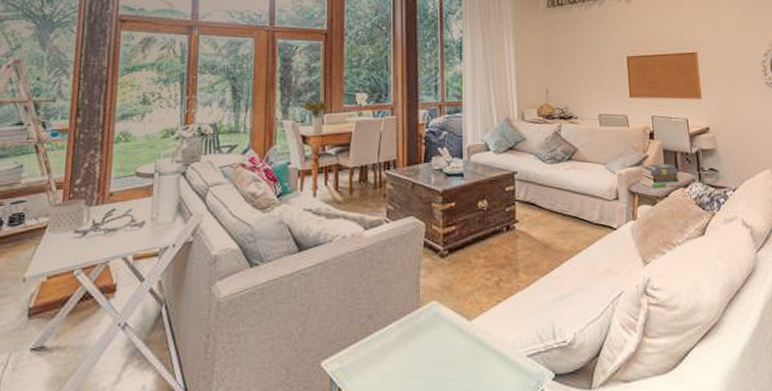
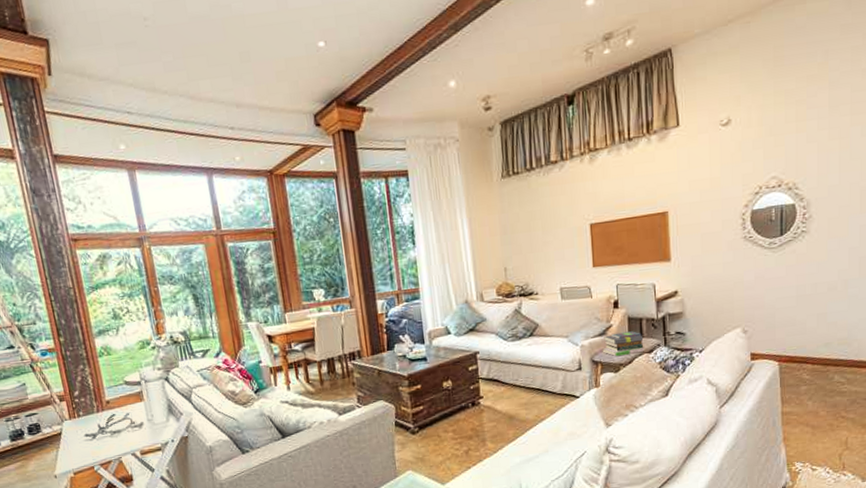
mug: present [48,198,91,234] -> none [58,407,96,439]
flower bouquet: present [301,100,330,136] -> none [262,300,289,334]

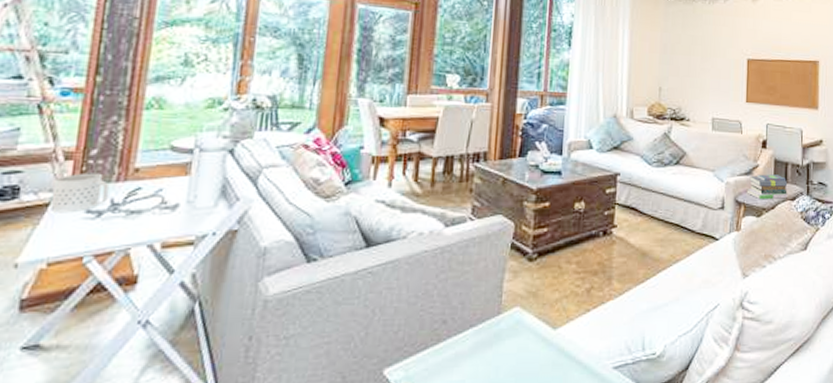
mug: none [58,407,96,439] -> present [51,173,110,213]

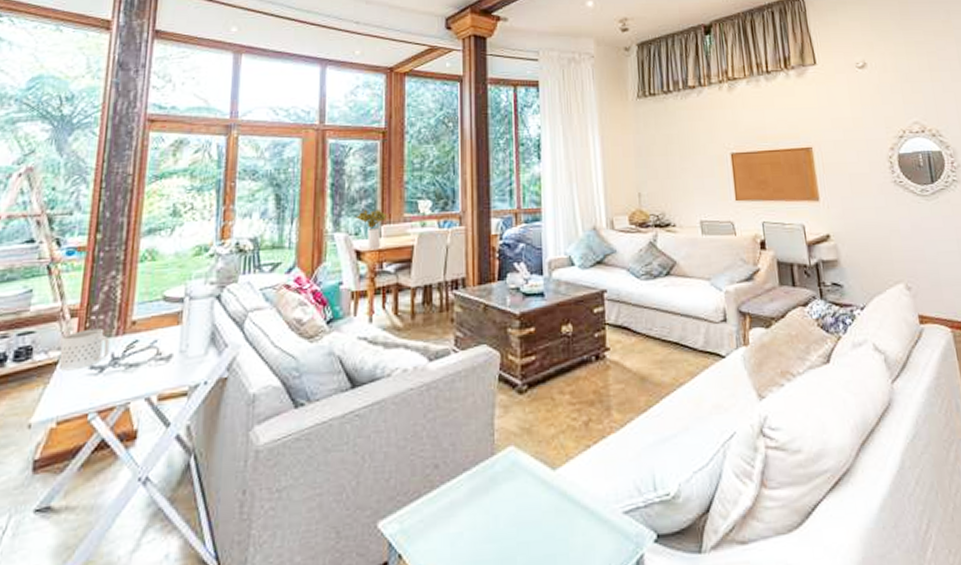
flower bouquet: none [381,77,415,118] -> present [355,209,388,250]
books: present [748,174,788,200] -> none [751,278,798,308]

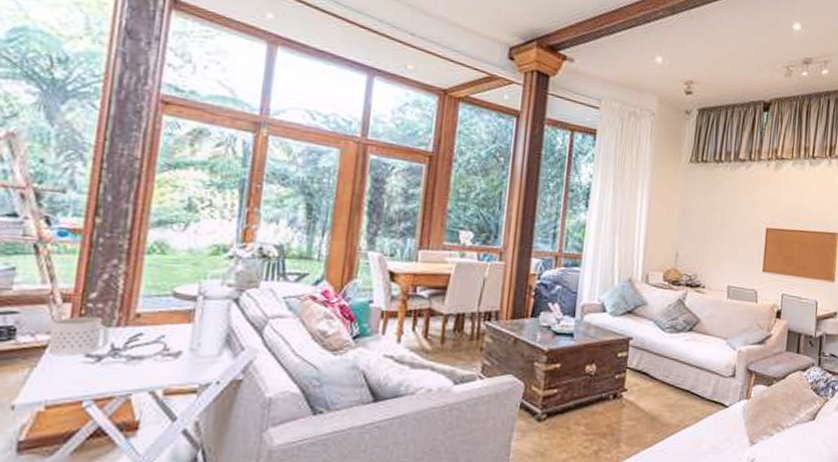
flower bouquet: present [355,209,388,250] -> none [392,231,427,274]

